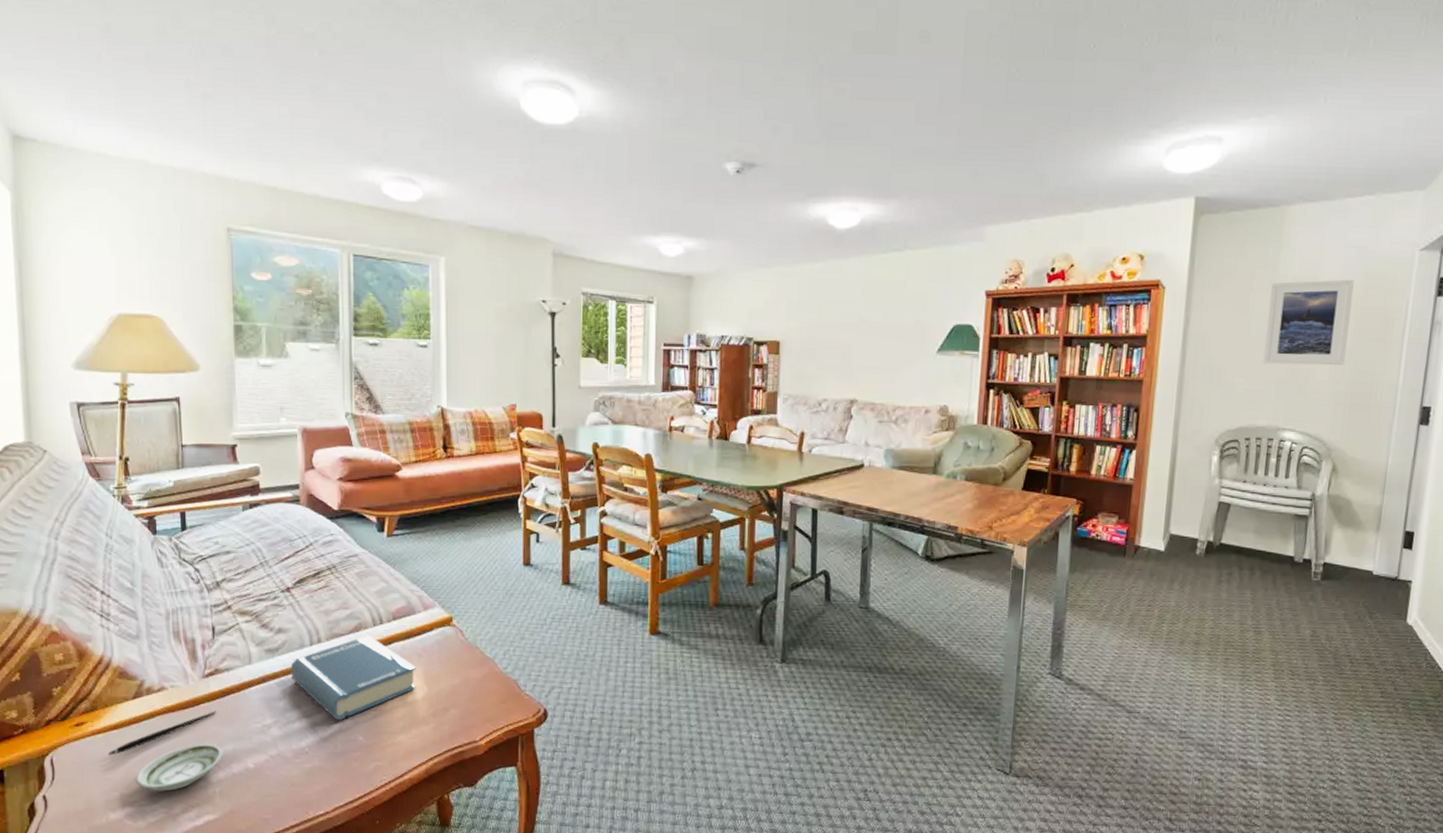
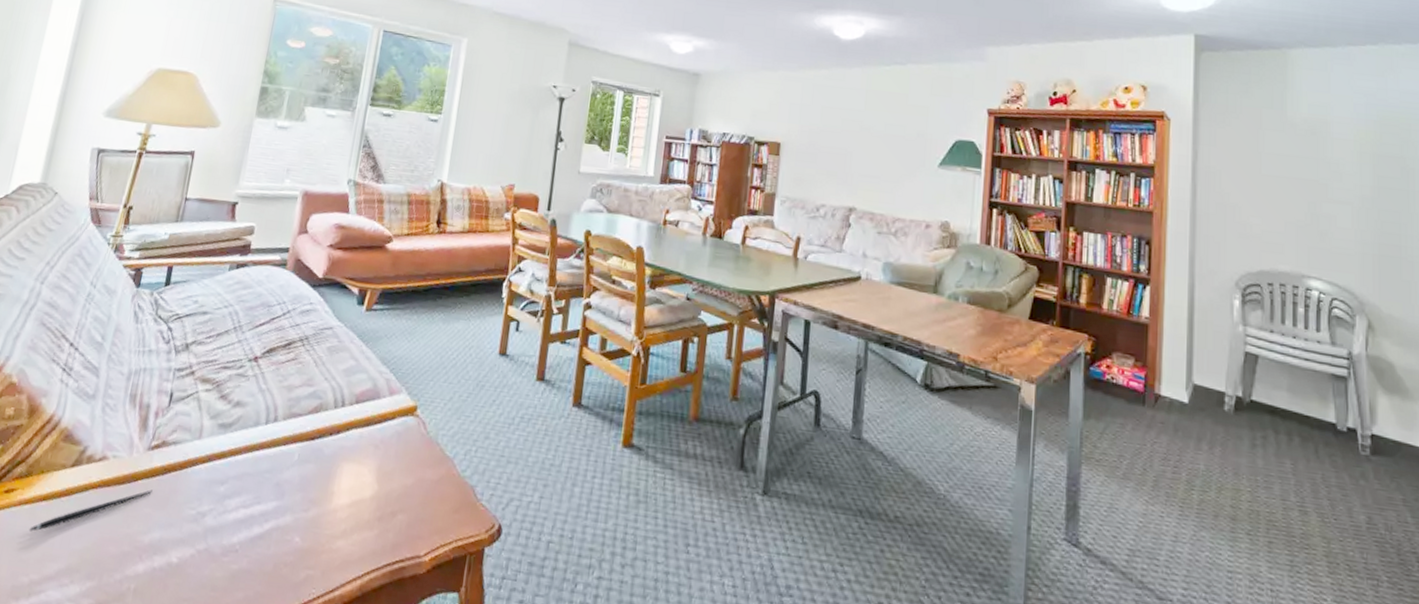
saucer: present [136,743,224,792] -> none [49,527,150,582]
hardback book: present [291,635,416,720] -> none [239,418,370,515]
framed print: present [1262,279,1354,366] -> none [1279,123,1367,214]

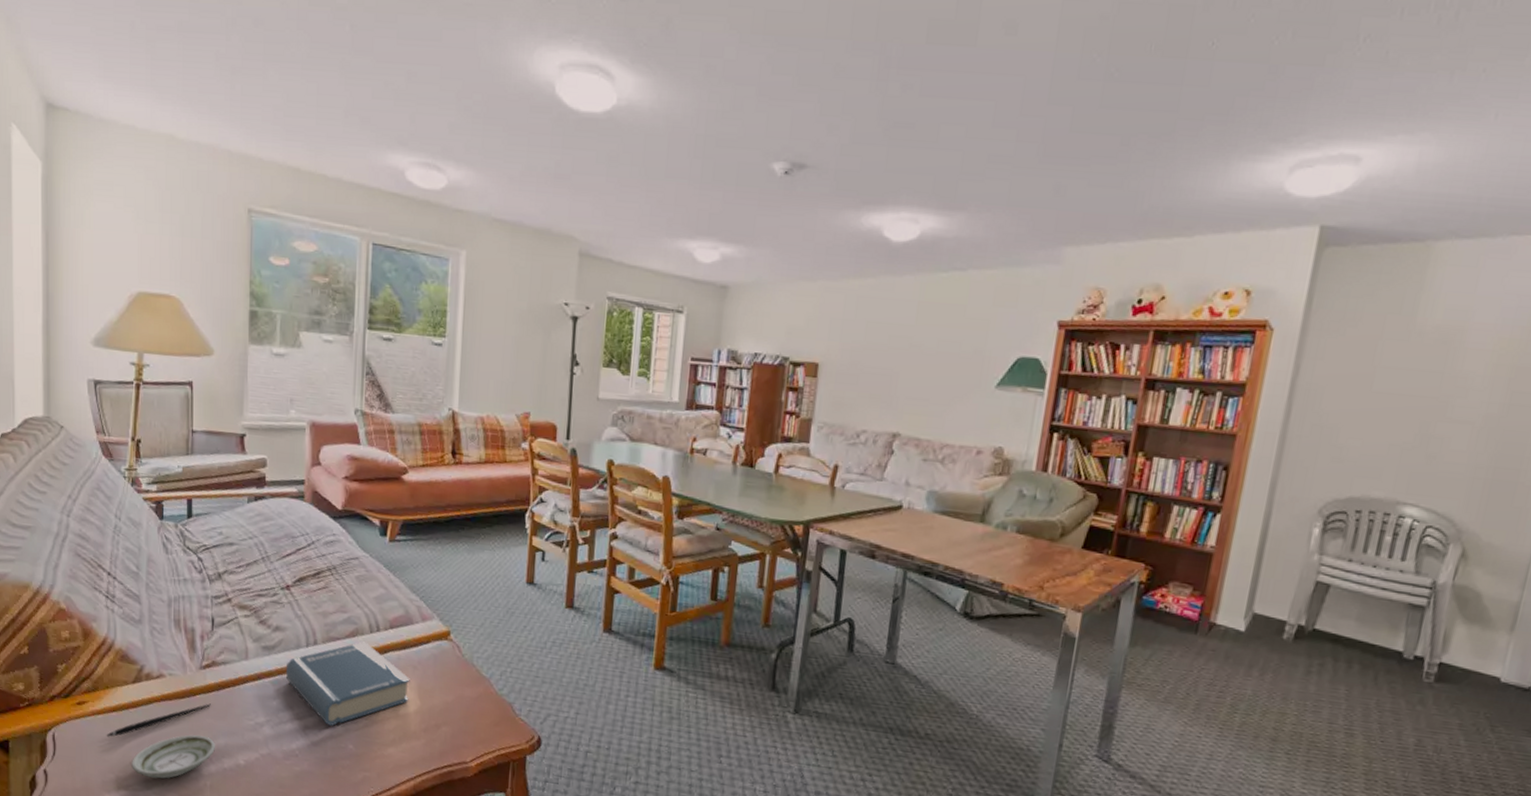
saucer: none [49,527,150,582] -> present [132,734,216,779]
hardback book: none [239,418,370,515] -> present [286,641,410,726]

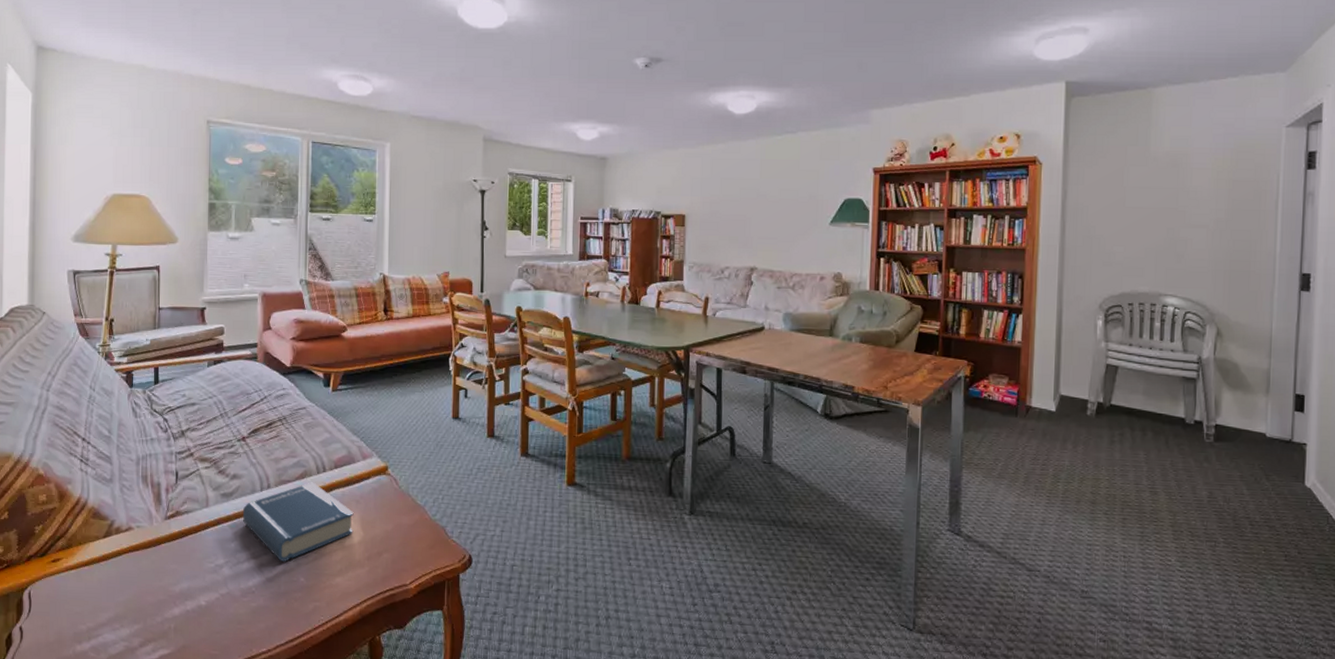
pen: present [106,703,211,737] -> none [78,550,175,590]
saucer: present [132,734,216,779] -> none [101,581,180,626]

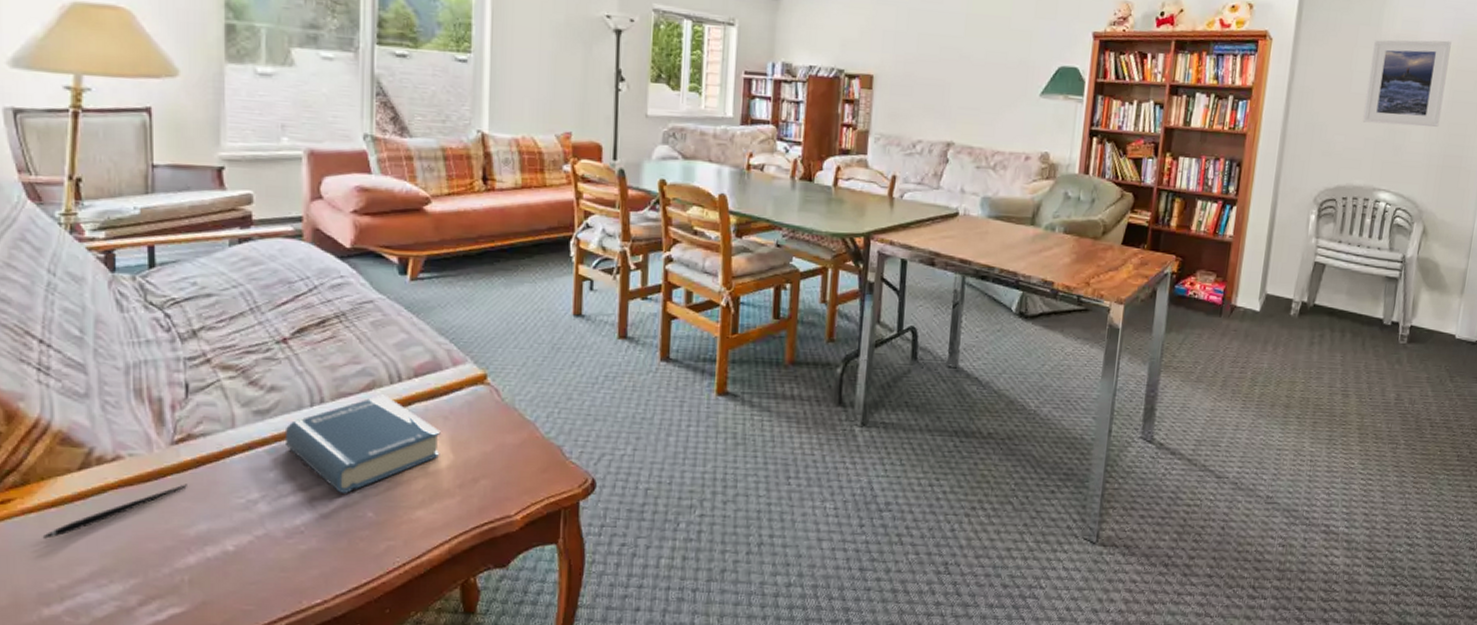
pen: none [78,550,175,590] -> present [42,484,187,539]
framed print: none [1140,154,1224,235] -> present [1362,39,1452,128]

